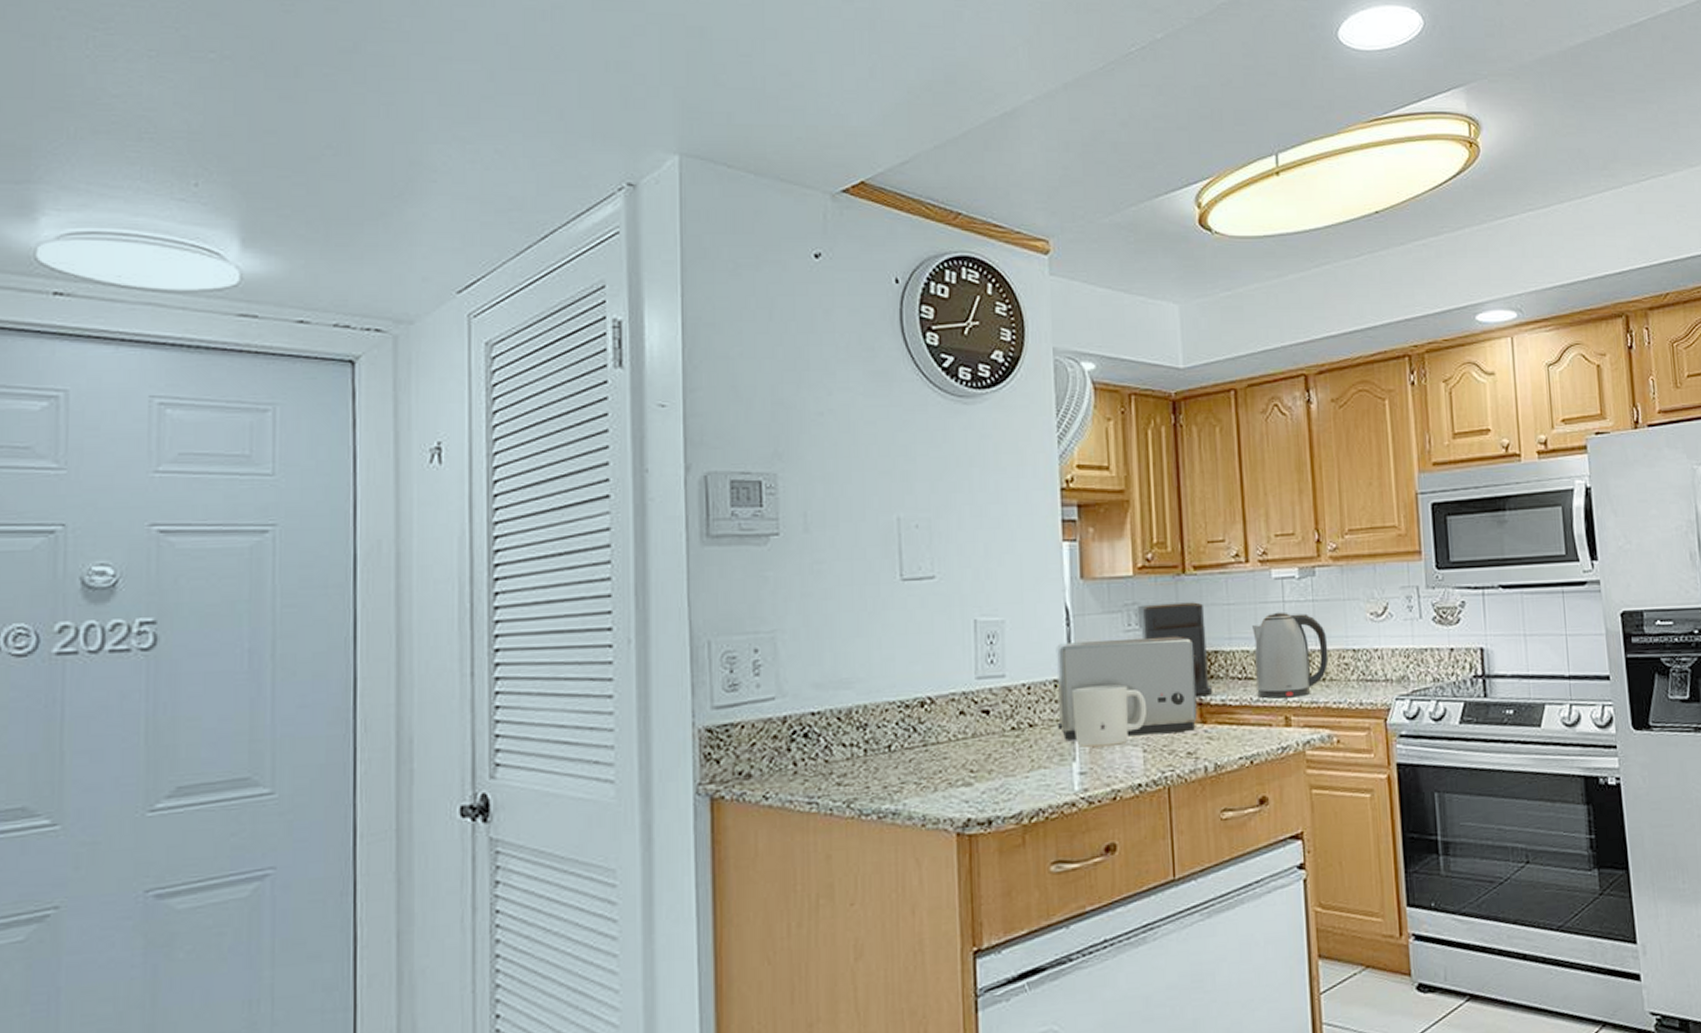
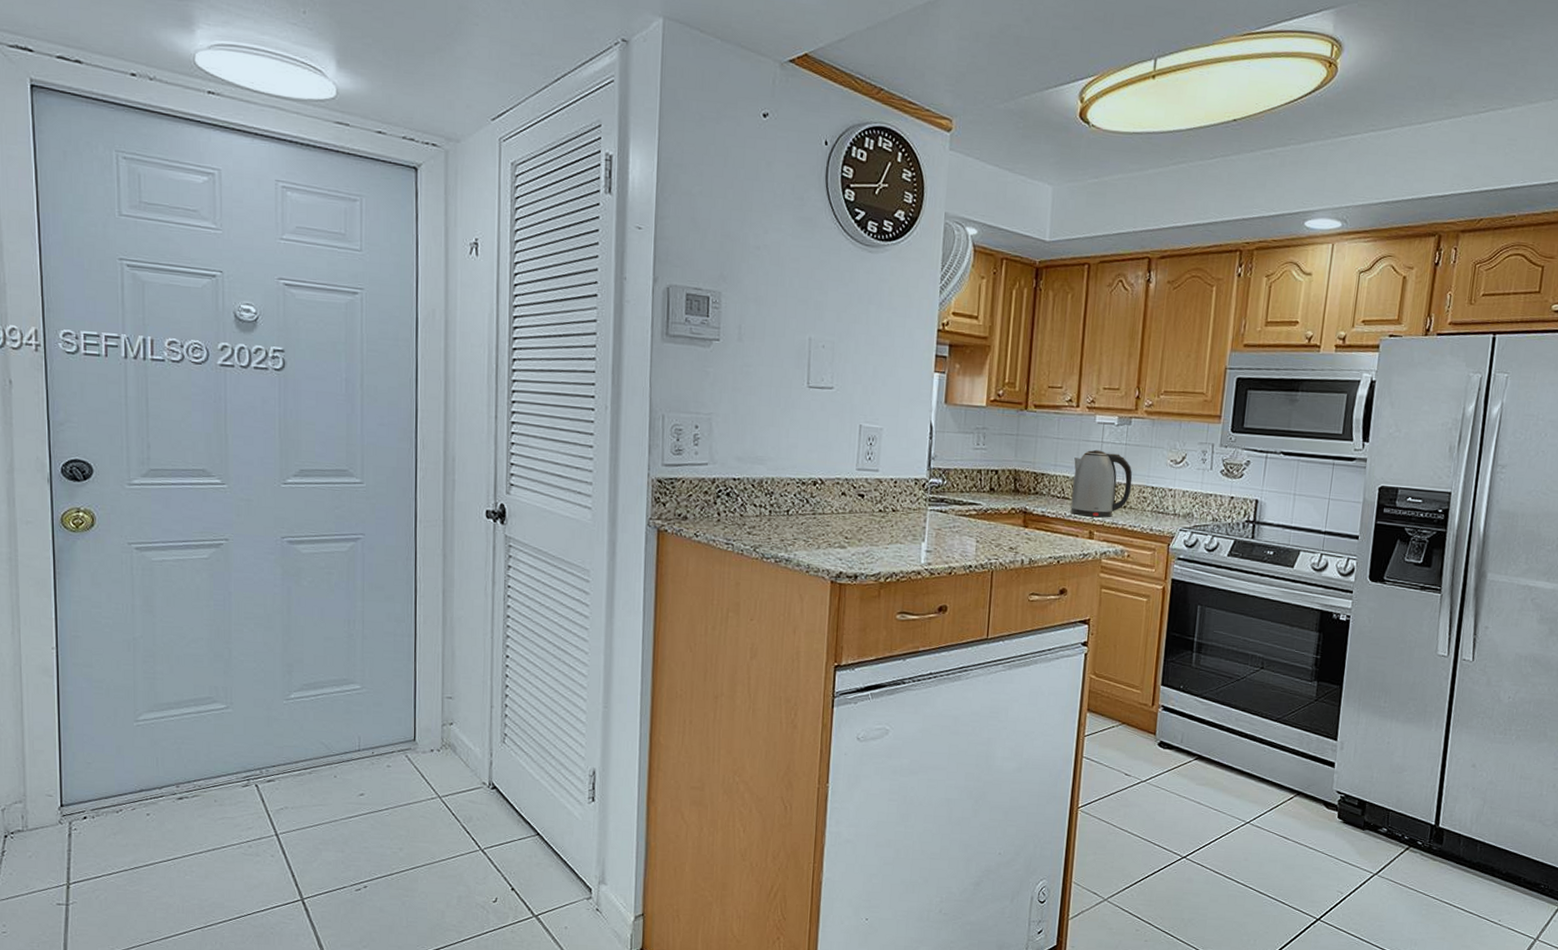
toaster: present [1055,636,1198,741] -> none [914,451,1028,533]
mug: present [1071,684,1148,747] -> none [926,486,984,534]
coffee maker: present [1137,601,1213,698] -> none [984,430,1039,508]

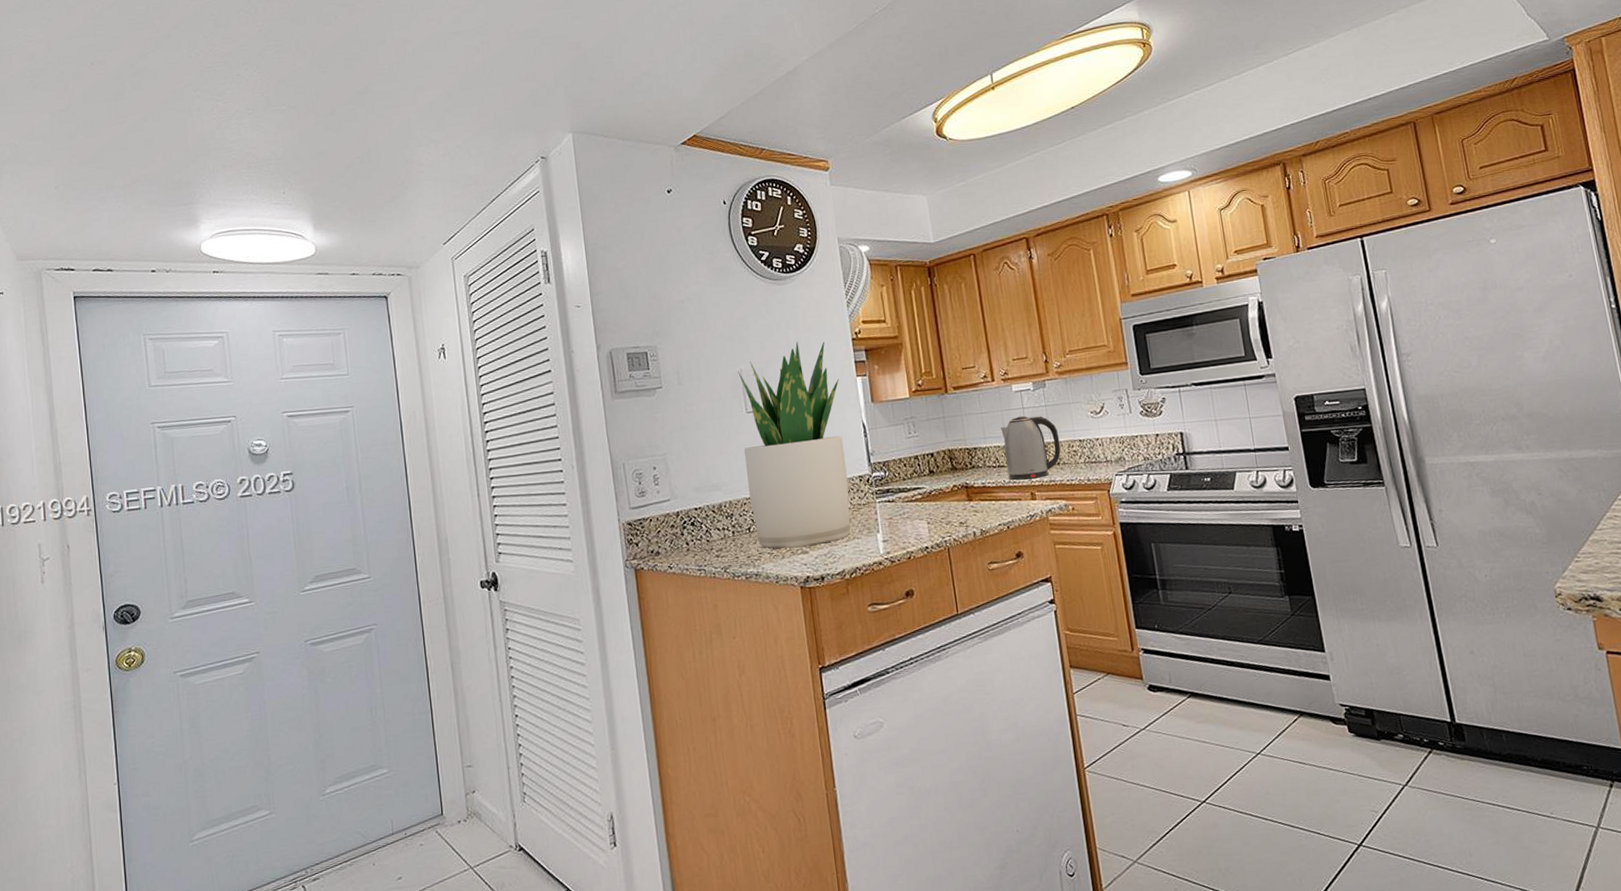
planter: none [794,319,915,542] -> present [738,341,851,549]

